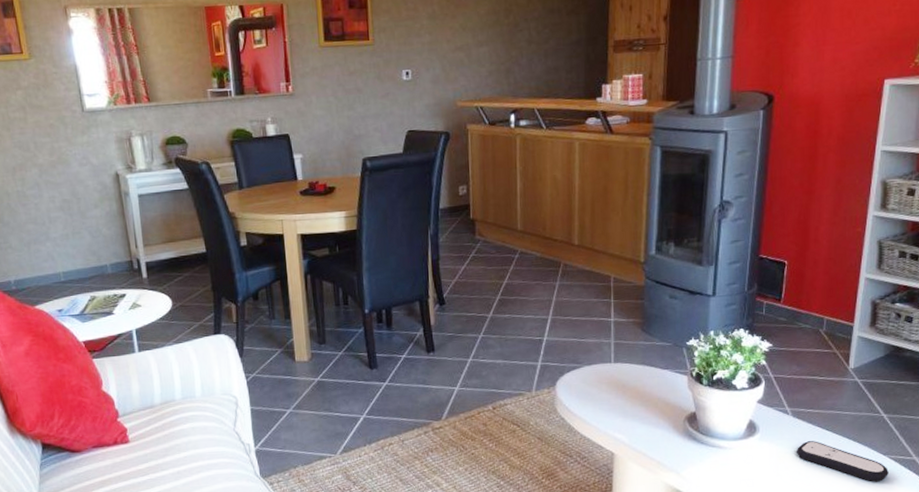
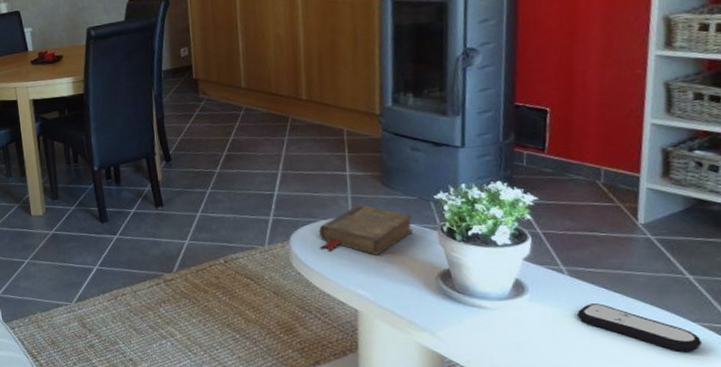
book: none [583,350,667,400] -> present [319,204,414,255]

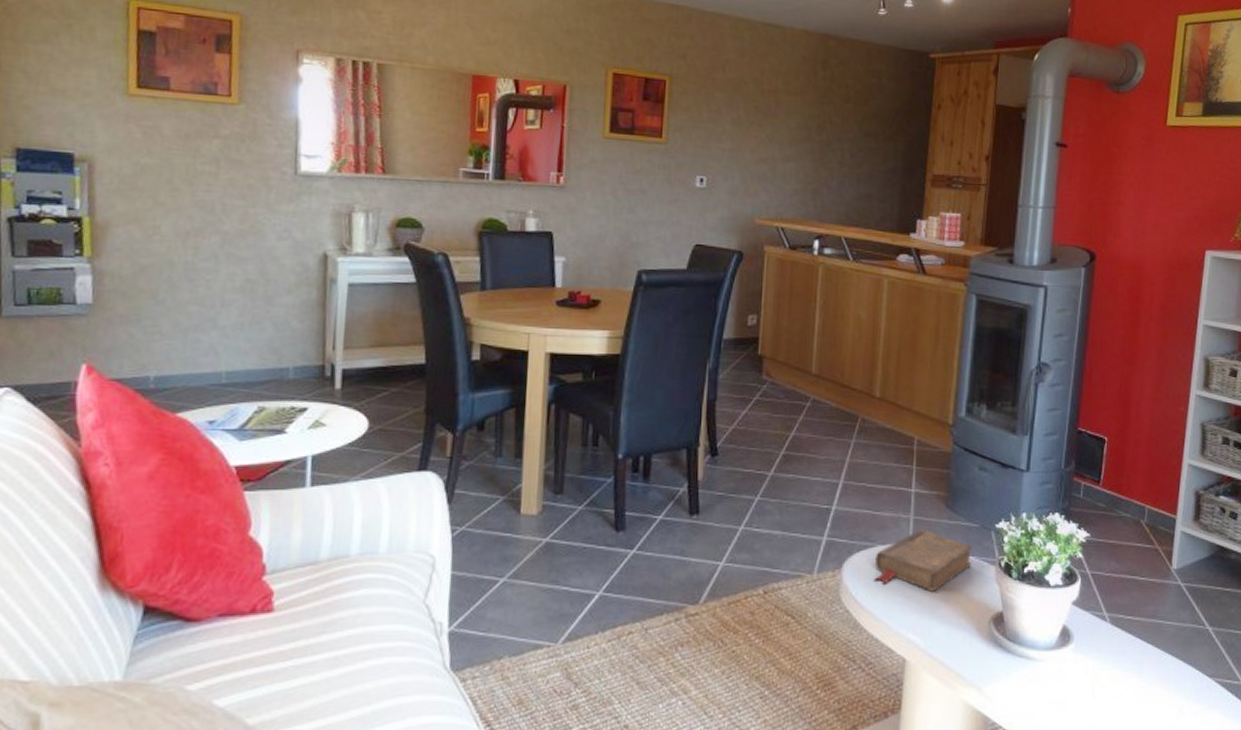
remote control: present [576,303,702,353] -> none [1114,656,1215,711]

